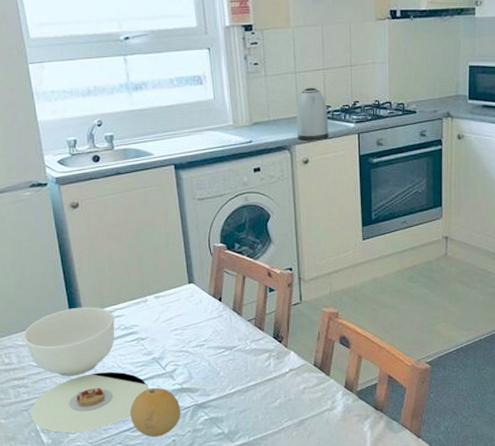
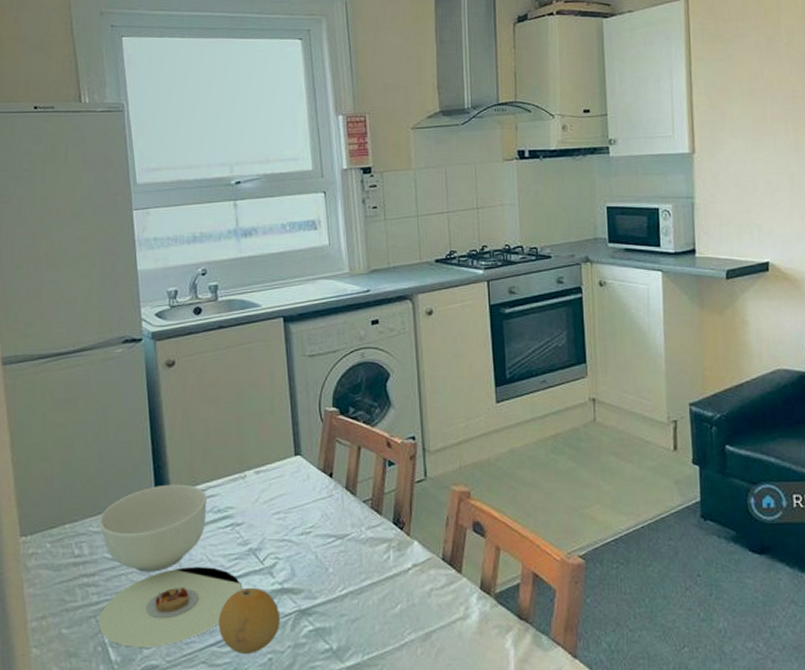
kettle: present [296,87,328,141] -> none [418,231,455,290]

